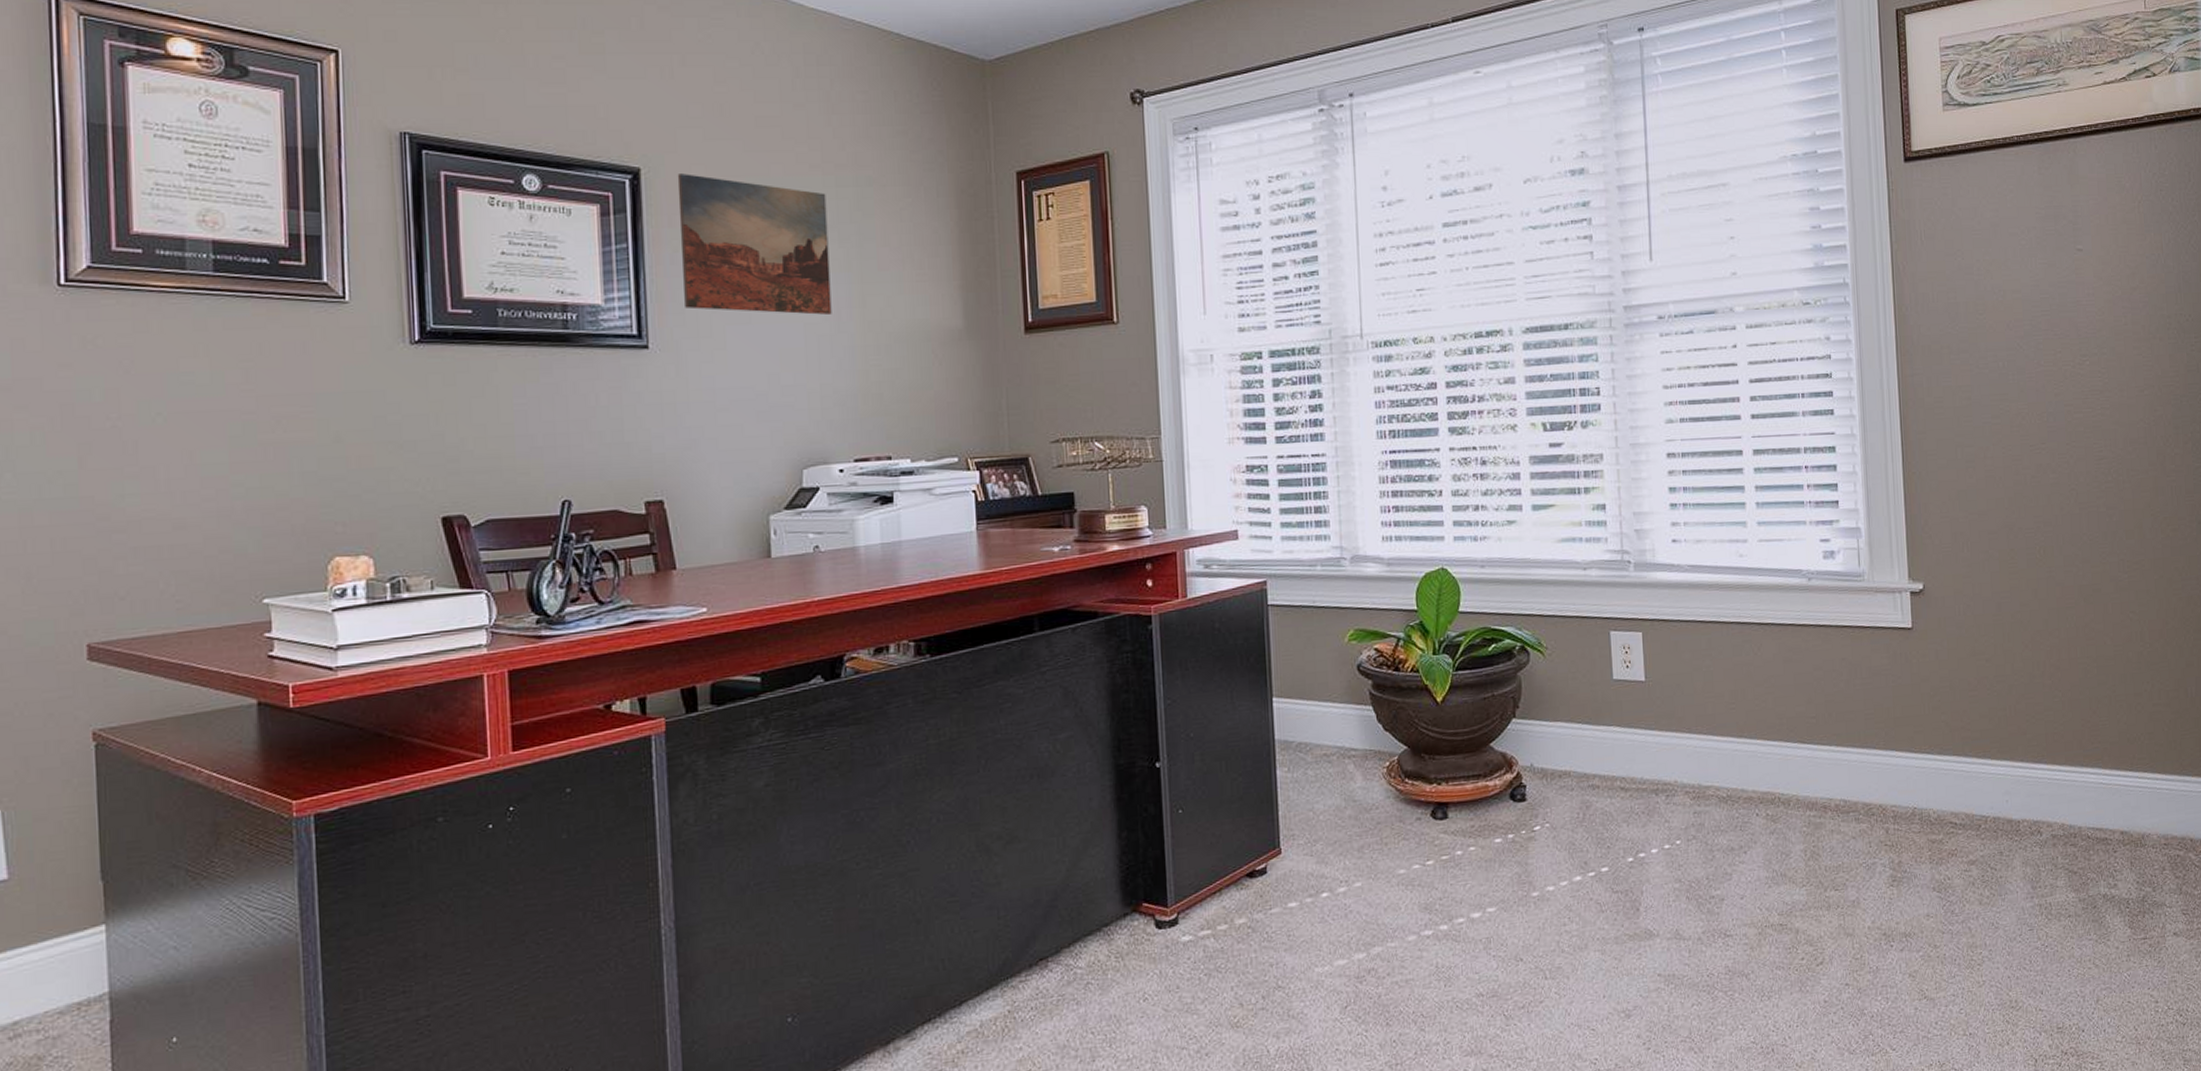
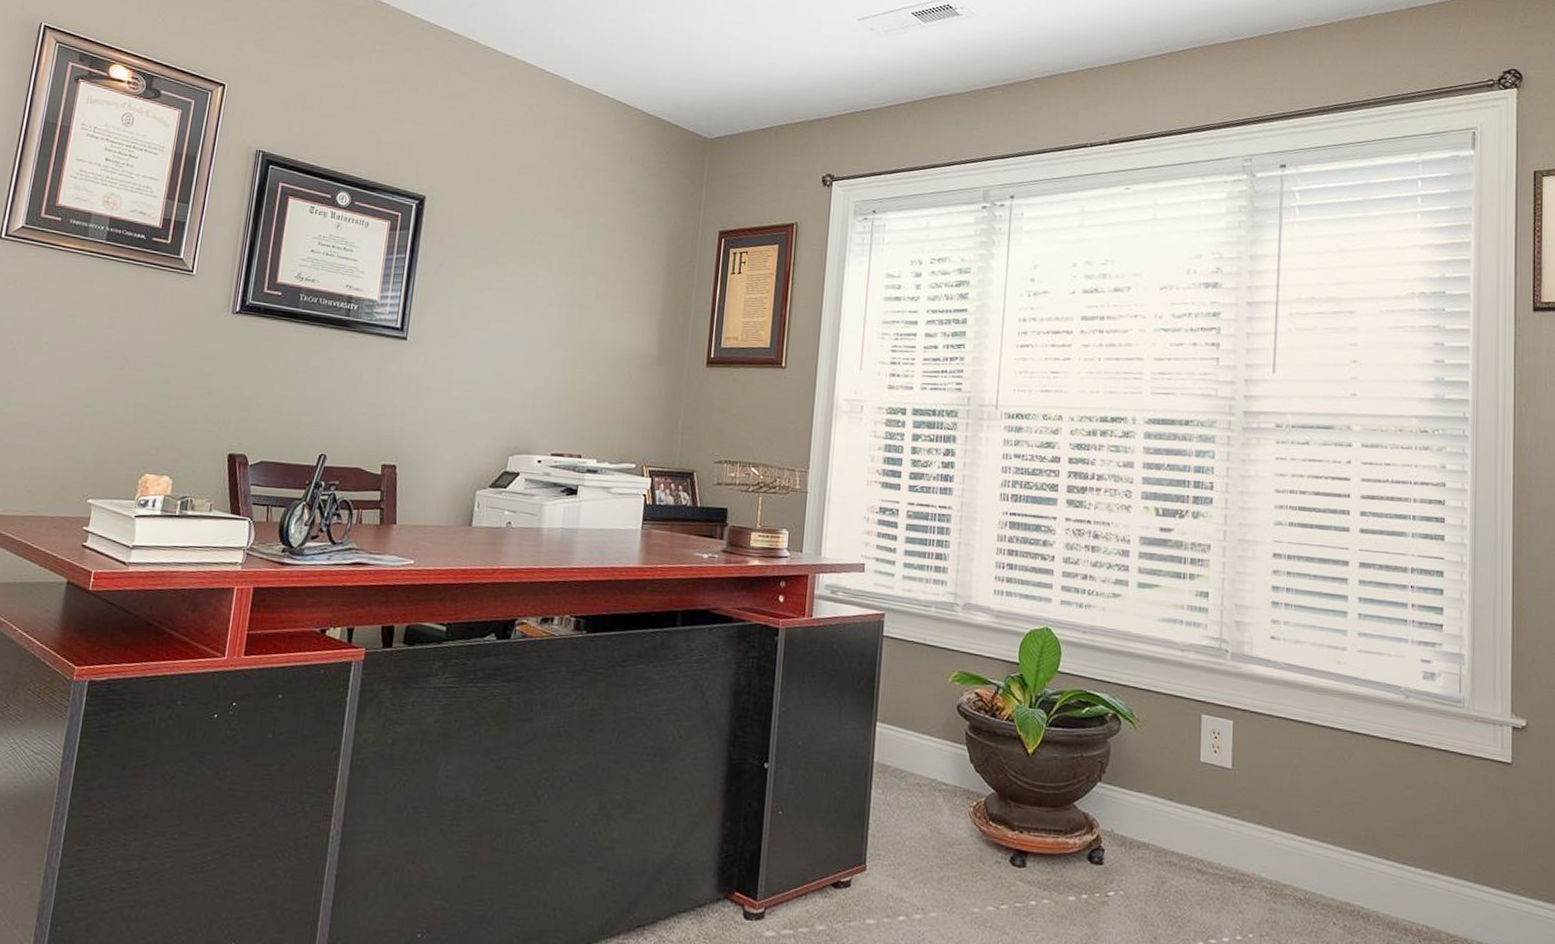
wall art: present [677,174,832,315] -> none [440,204,564,330]

